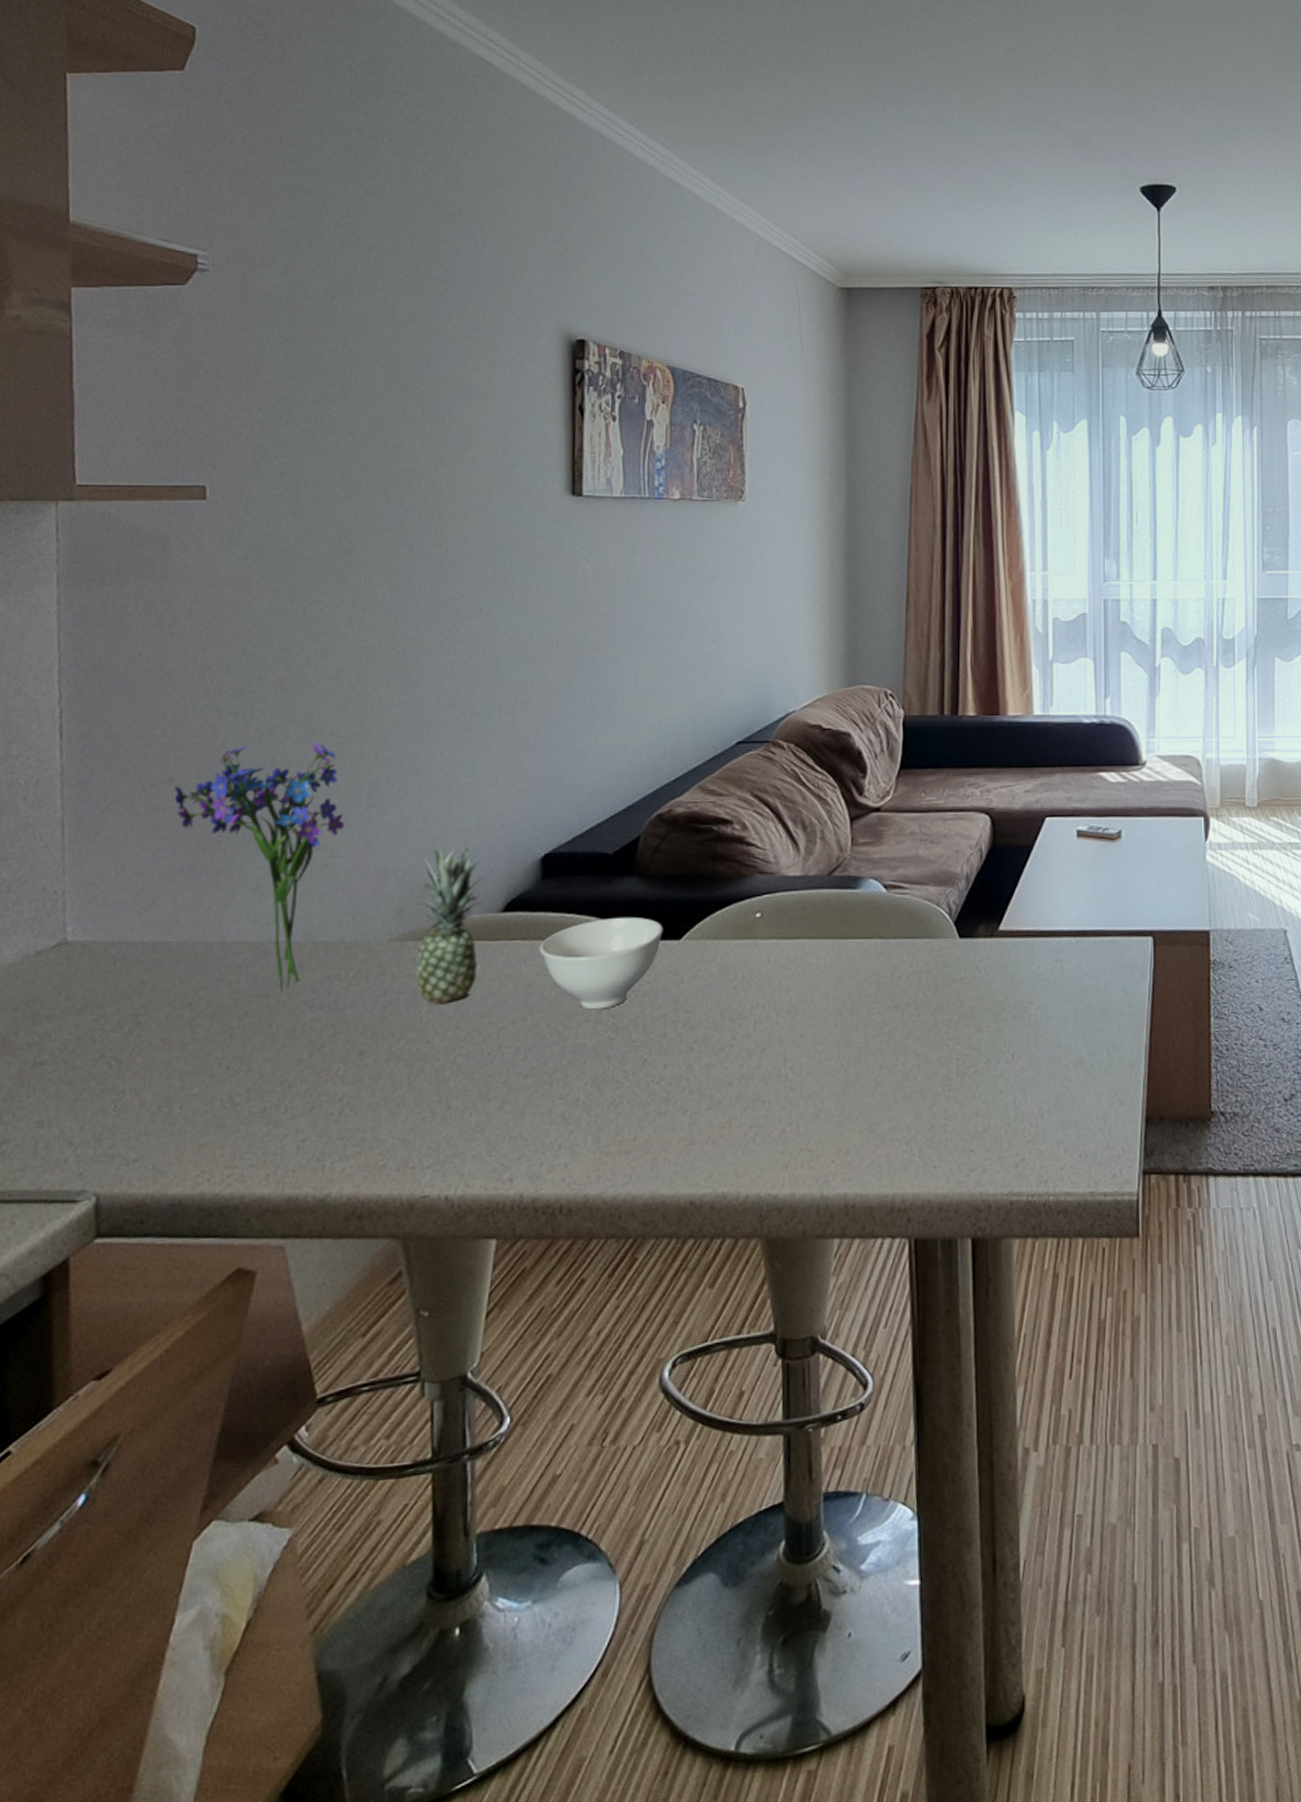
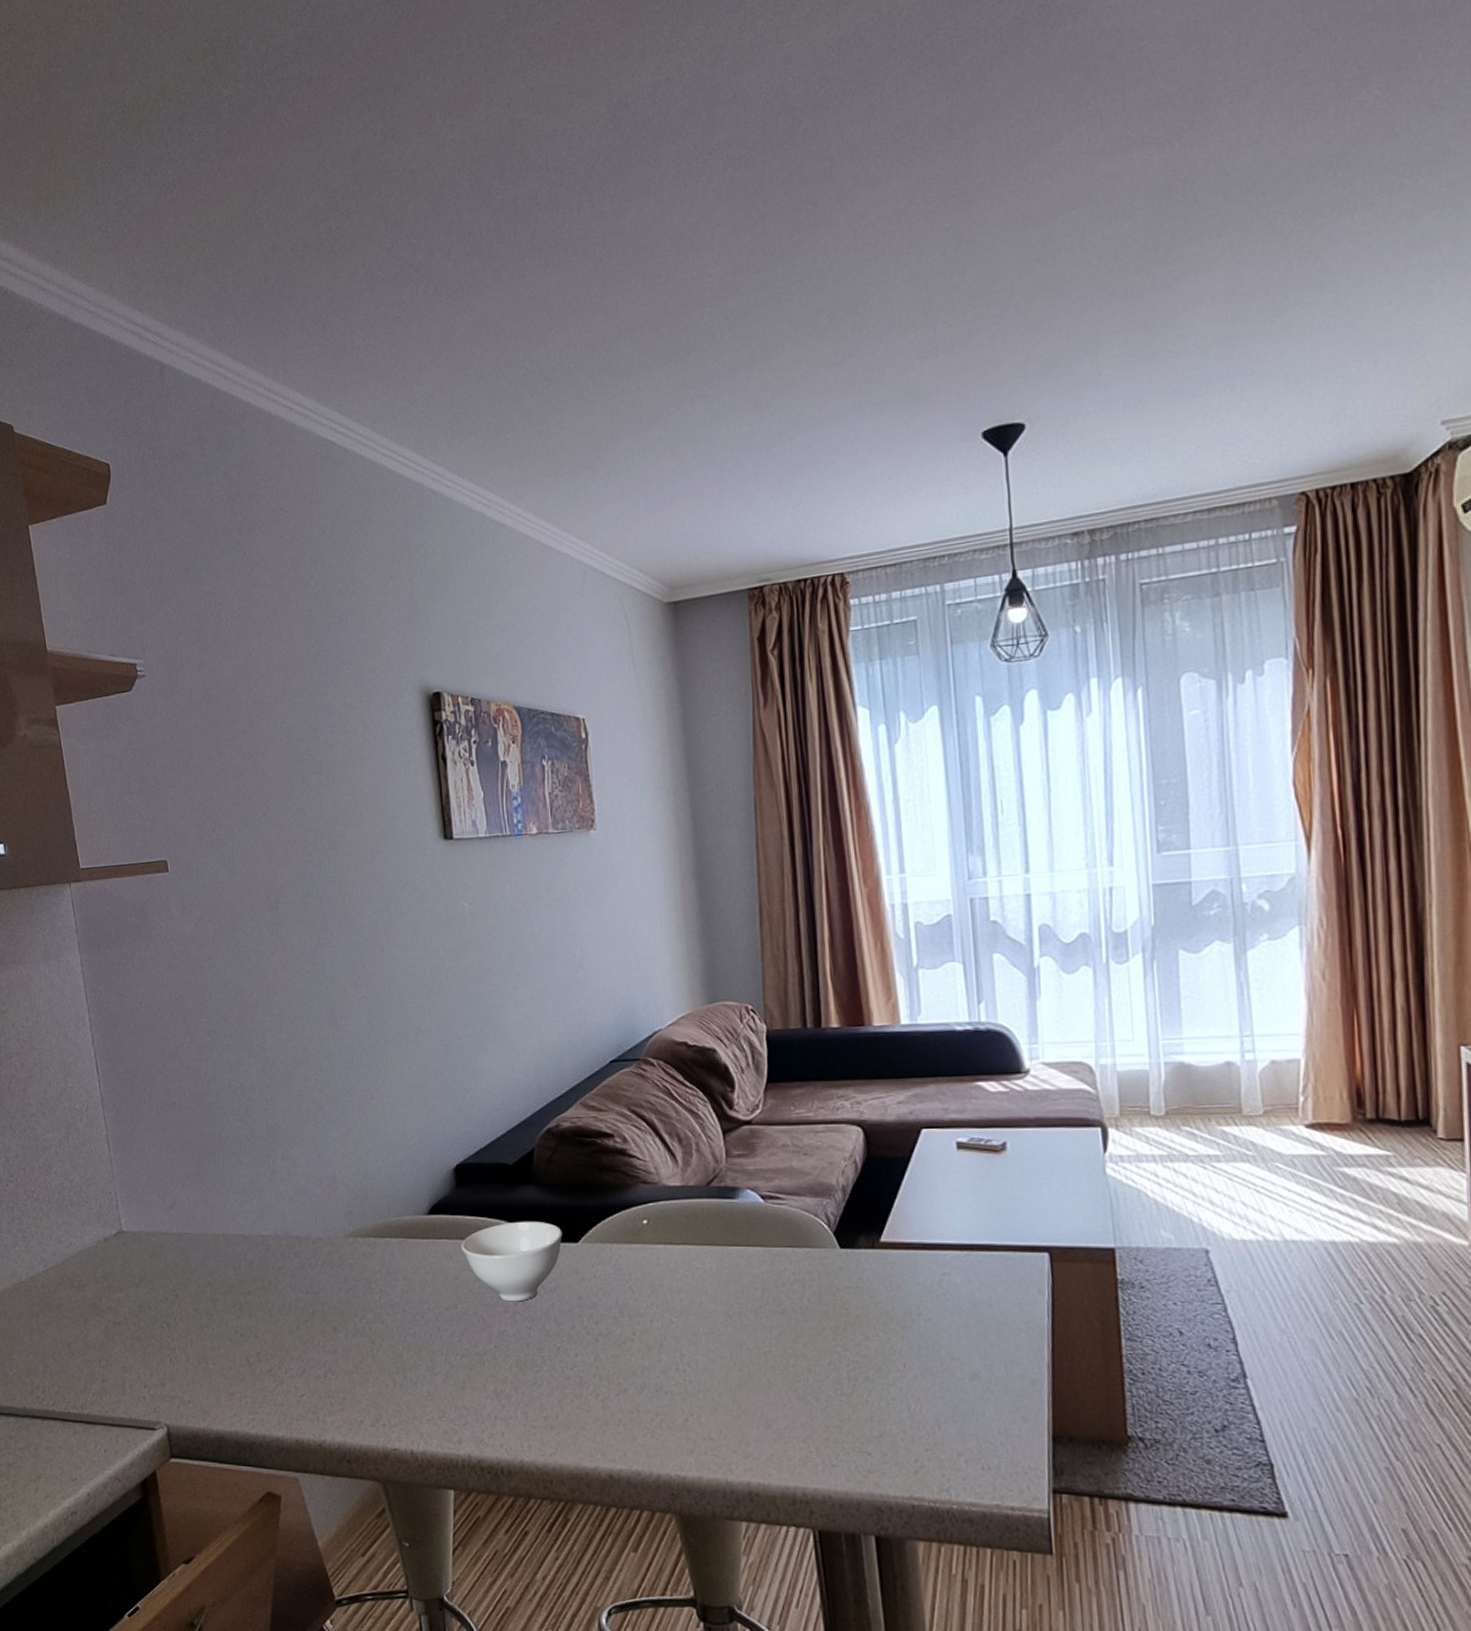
flowers: present [174,742,345,992] -> none [177,1070,300,1276]
fruit: present [415,845,485,1005] -> none [359,1157,415,1292]

